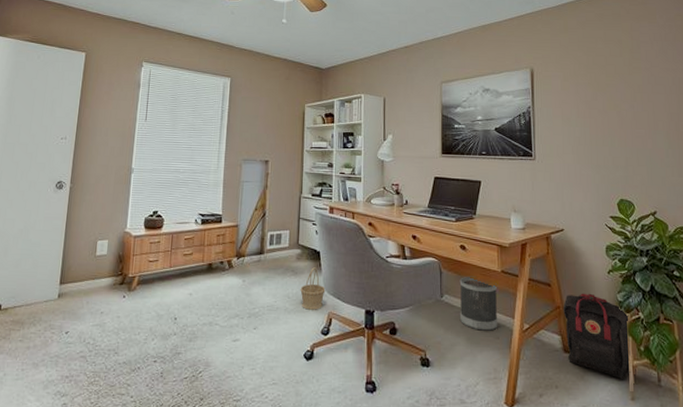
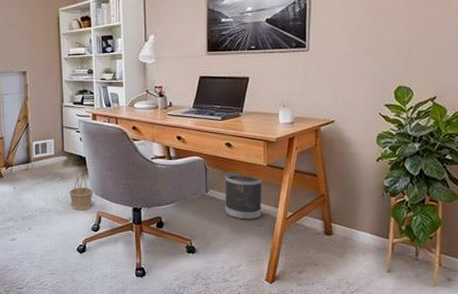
backpack: present [563,293,636,380] -> none [328,180,395,256]

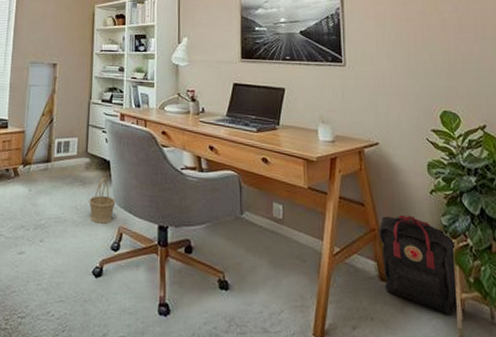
wastebasket: present [224,171,263,220] -> none [261,192,305,254]
backpack: none [328,180,395,256] -> present [379,214,465,315]

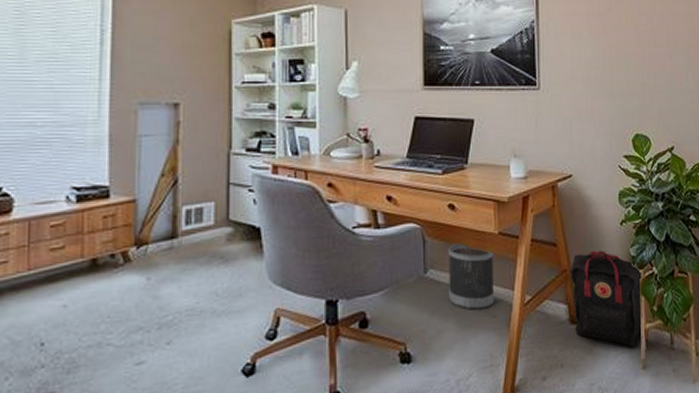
basket: present [89,178,116,224] -> none [233,250,270,309]
wastebasket: none [261,192,305,254] -> present [447,242,495,310]

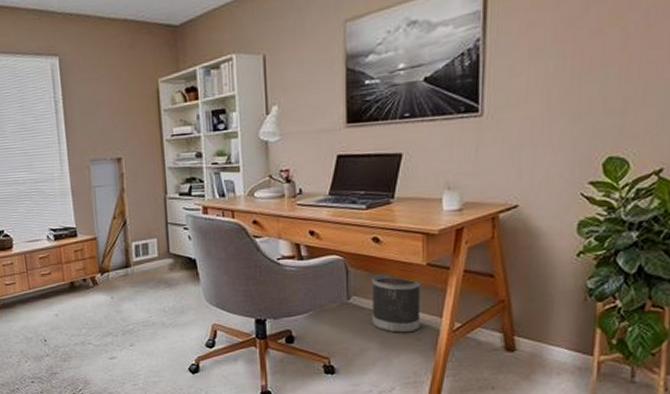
backpack: present [570,250,649,348] -> none [509,281,603,378]

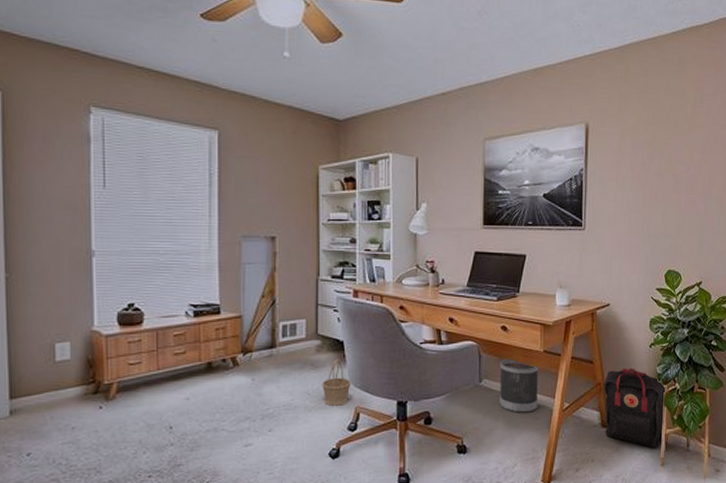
basket: none [177,277,207,323] -> present [322,359,351,406]
backpack: none [509,281,603,378] -> present [604,368,668,448]

